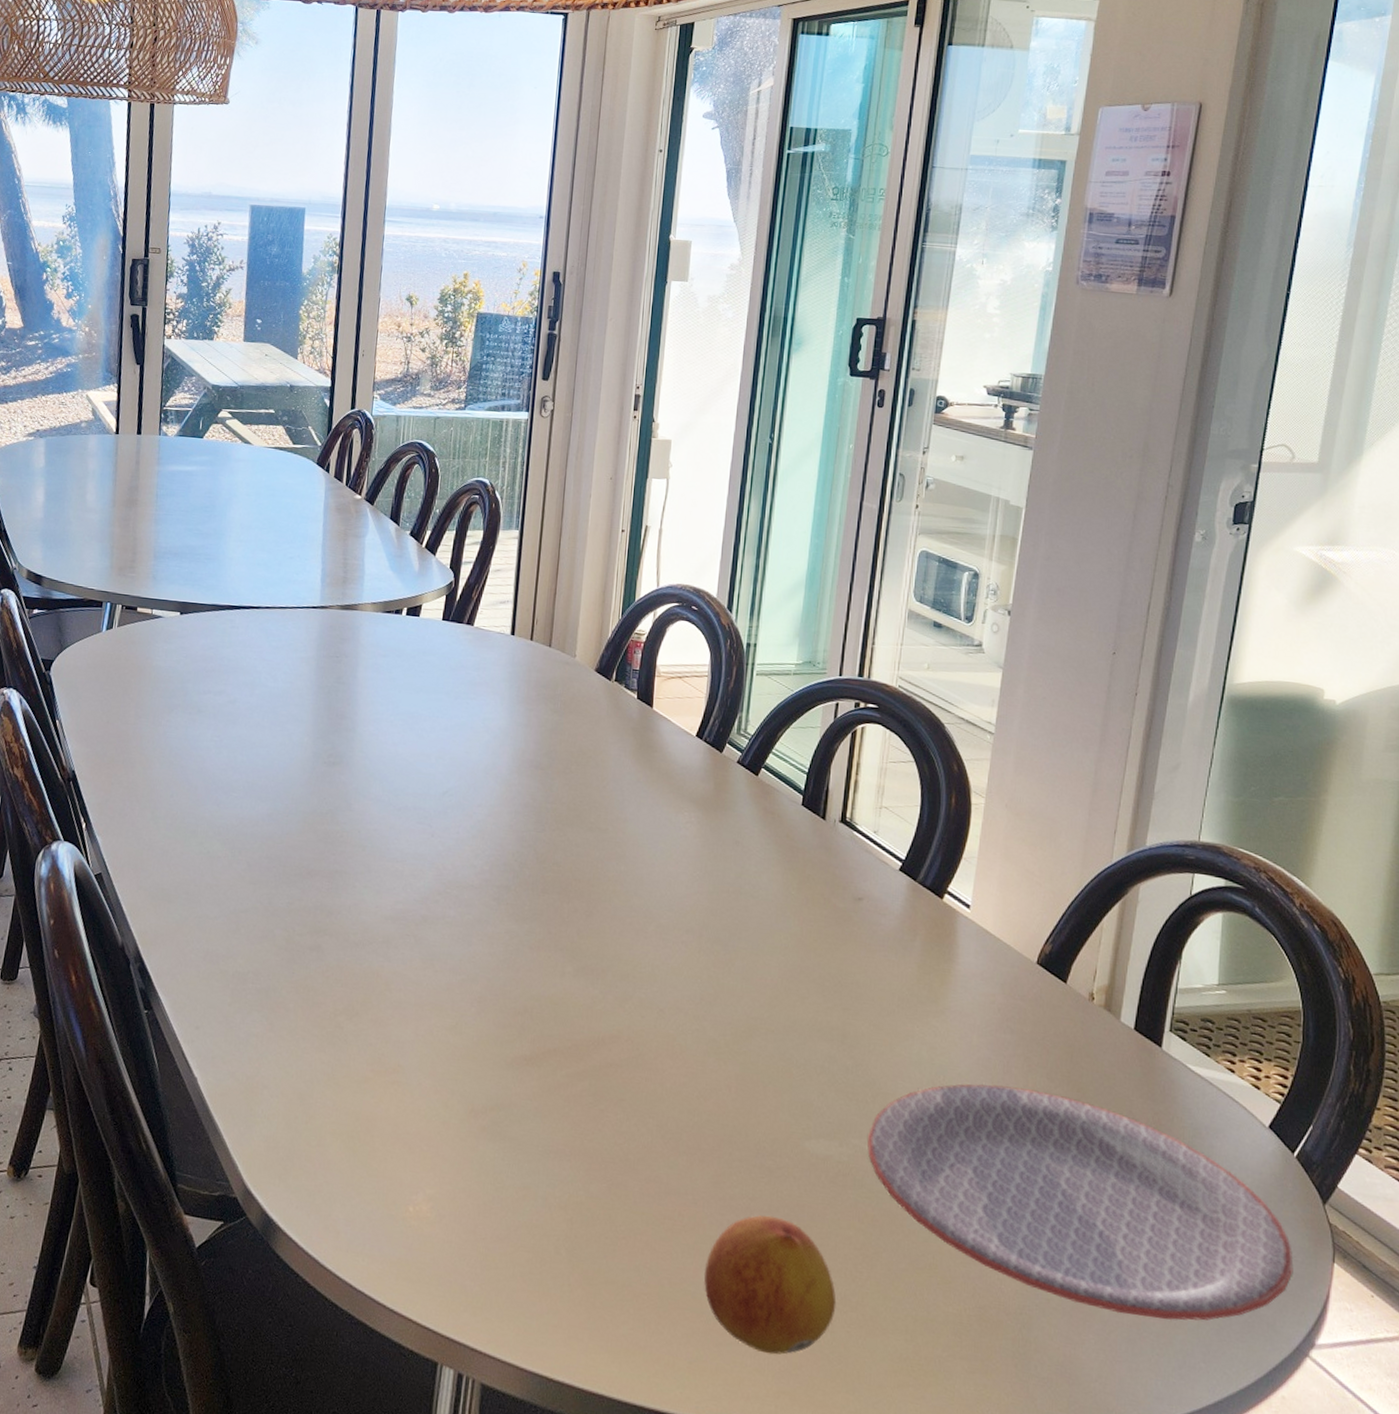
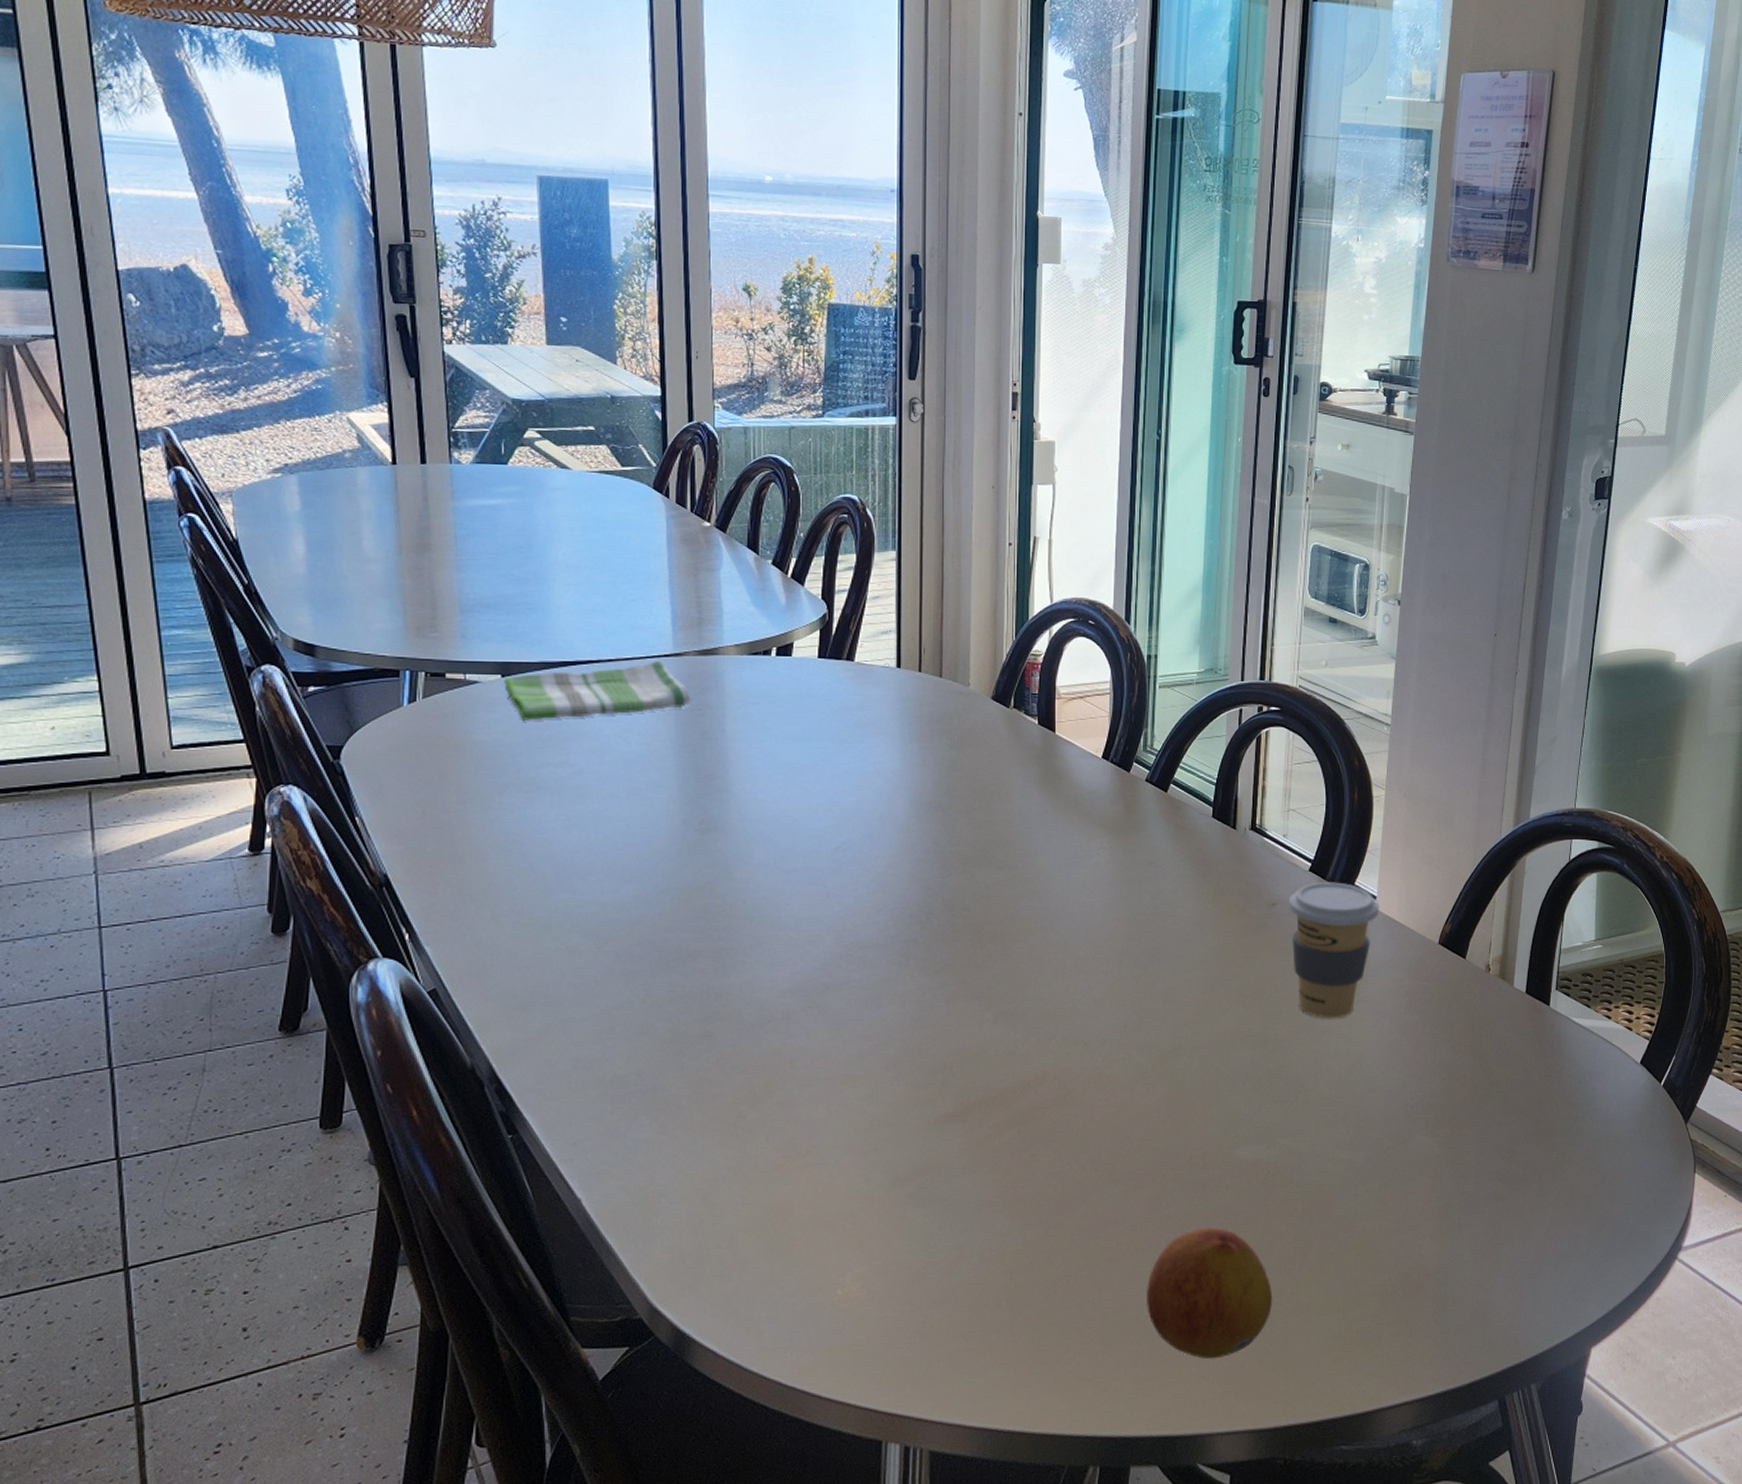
dish towel: none [181,611,331,655] -> present [504,661,691,722]
plate: present [866,1084,1294,1321] -> none [1292,1063,1663,1255]
coffee cup: none [875,882,973,1025] -> present [1289,882,1380,1019]

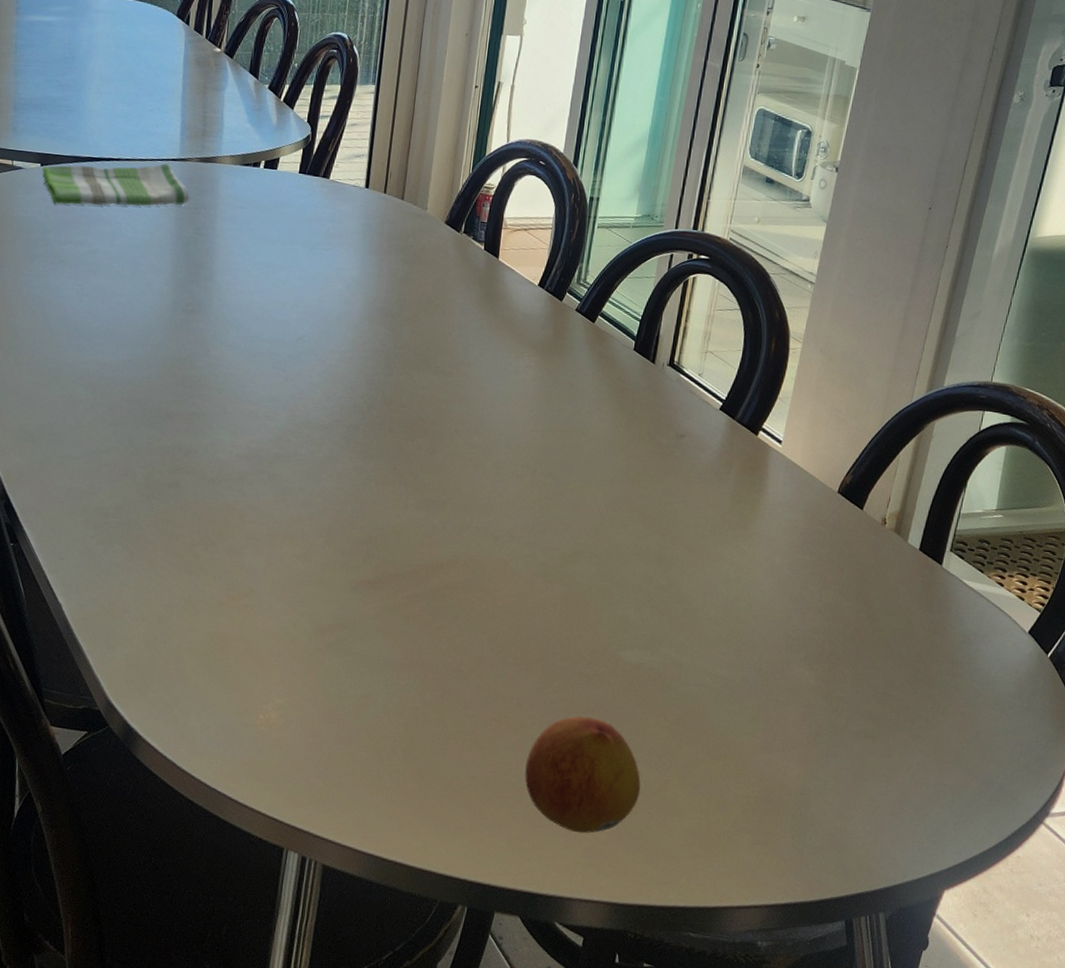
coffee cup: present [1289,882,1380,1019] -> none [694,421,784,548]

